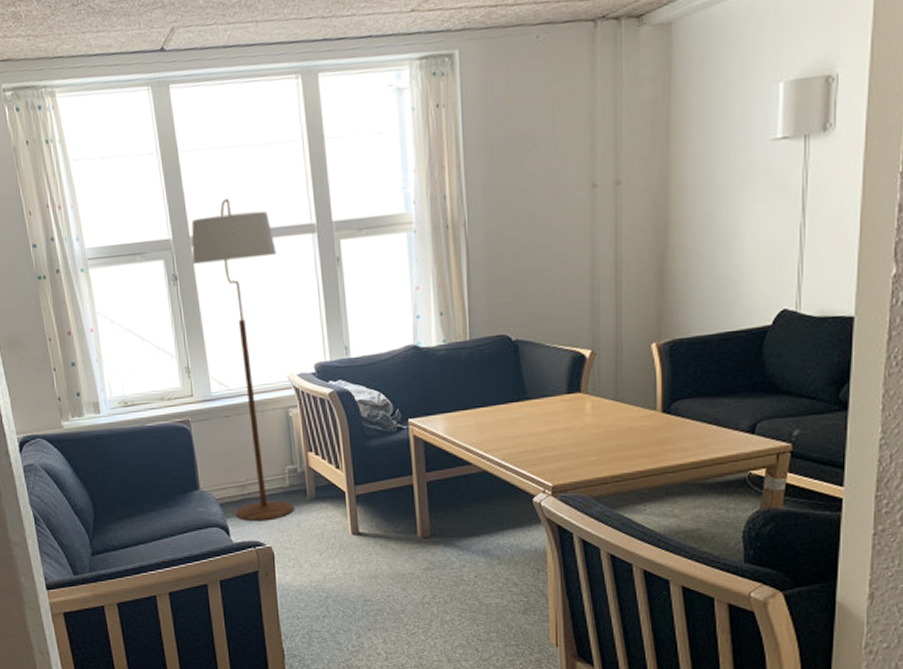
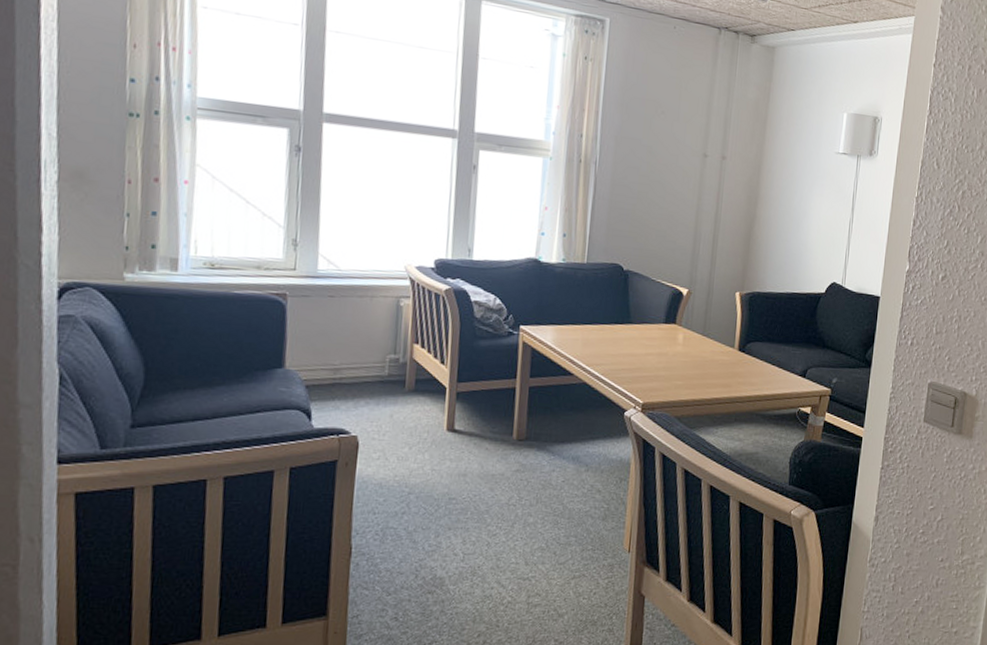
floor lamp: present [191,198,295,522] -> none [320,86,414,409]

